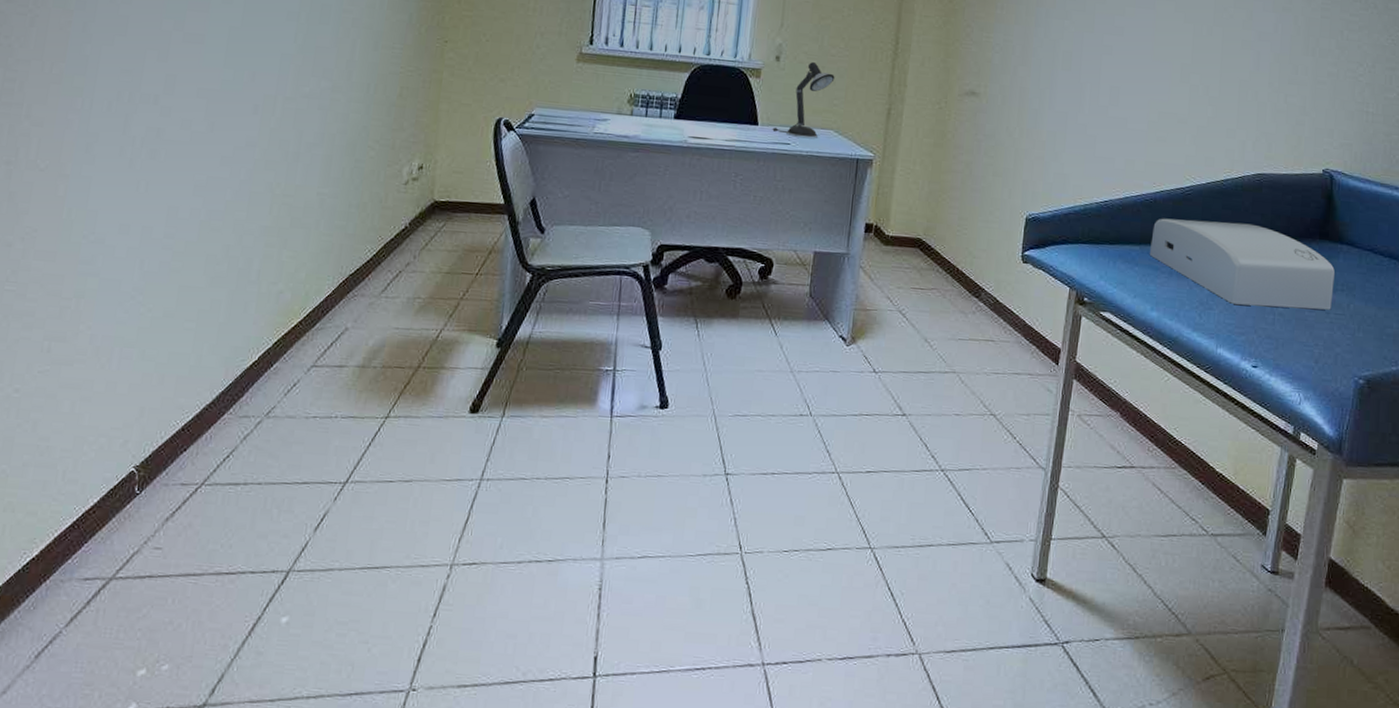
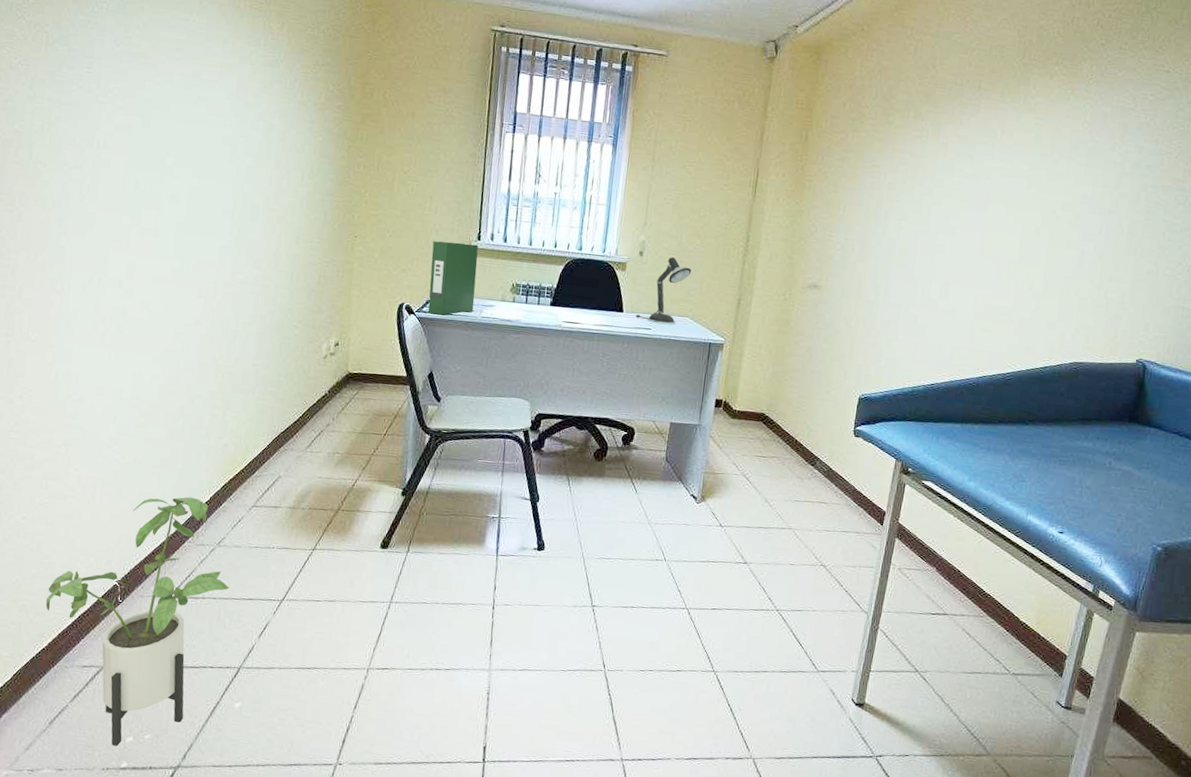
house plant: none [39,357,279,683] -> present [45,497,230,746]
binder: none [530,46,591,132] -> present [428,241,479,316]
tissue dispenser: present [1149,218,1336,310] -> none [969,400,1142,485]

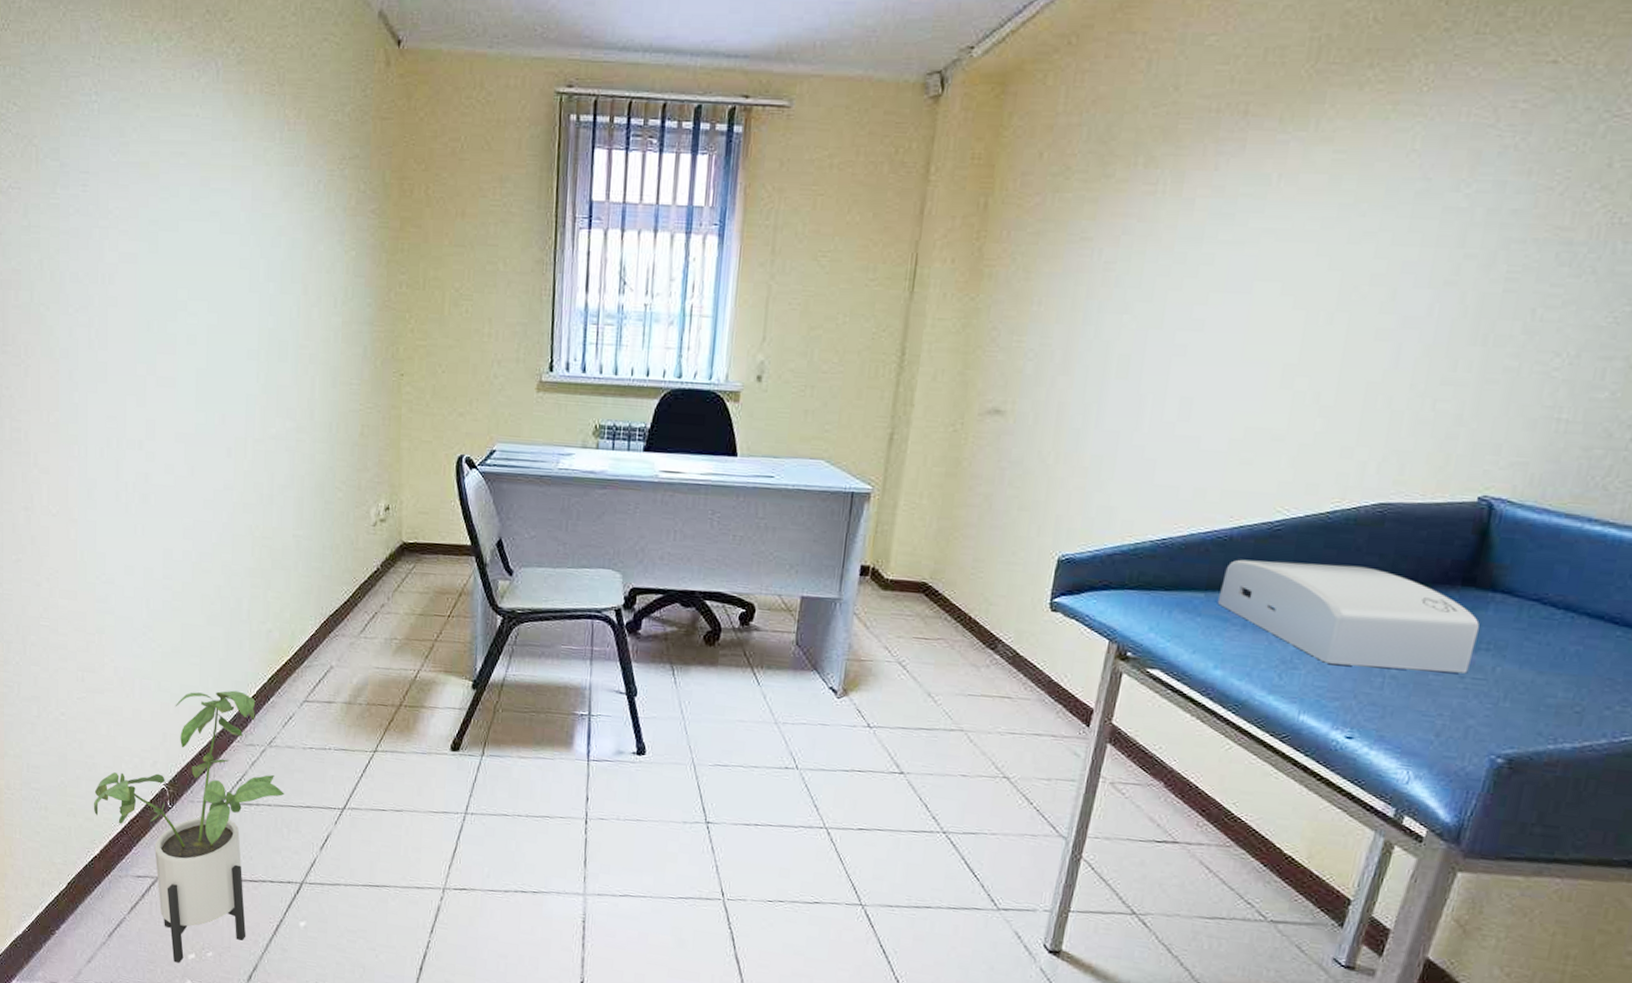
binder: present [428,241,479,316] -> none [492,375,551,469]
desk lamp: present [634,257,692,325] -> none [752,381,827,471]
tissue dispenser: none [969,400,1142,485] -> present [1217,559,1481,674]

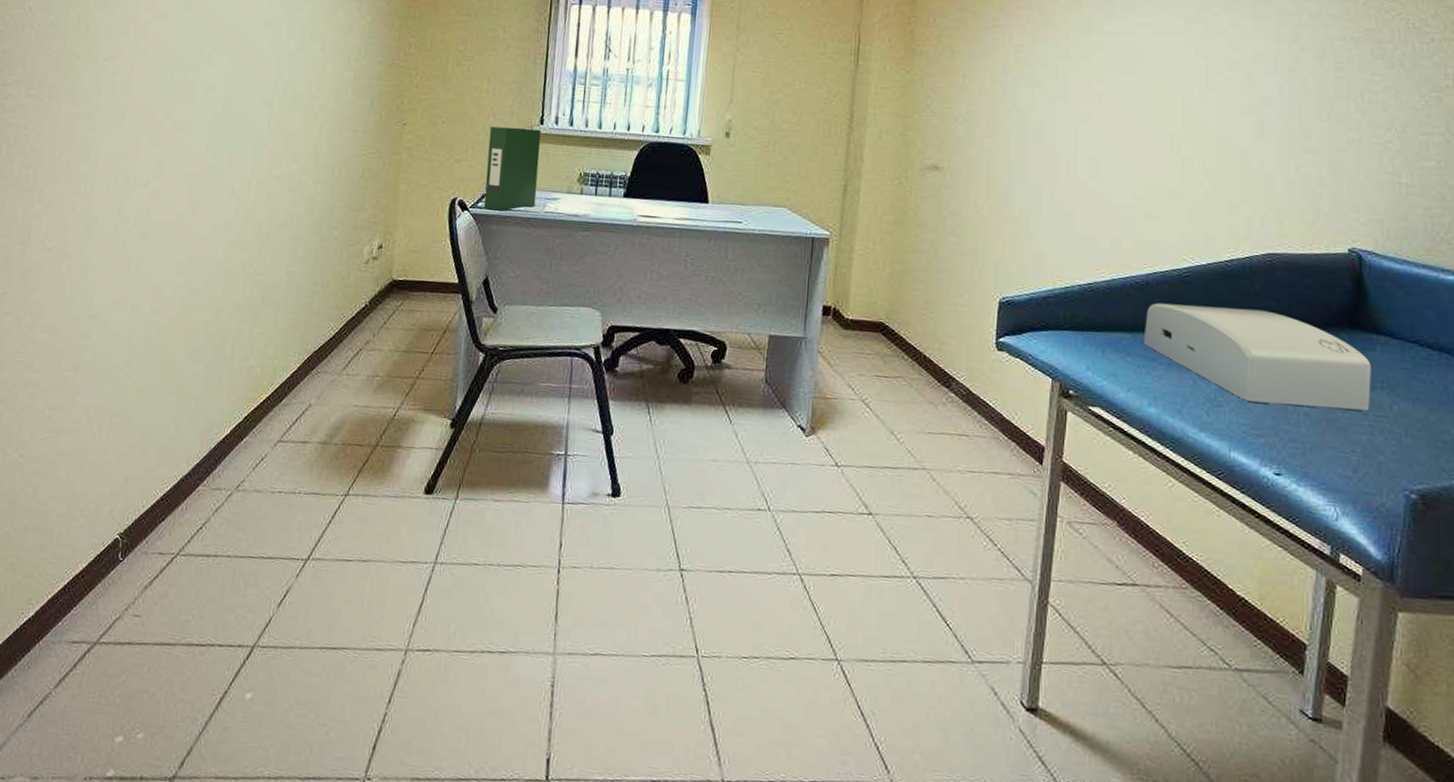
house plant: present [93,690,285,963] -> none [36,430,247,748]
binder: none [492,375,551,469] -> present [483,126,541,211]

